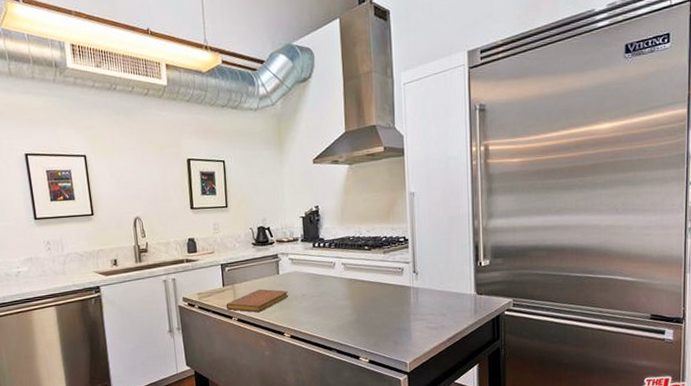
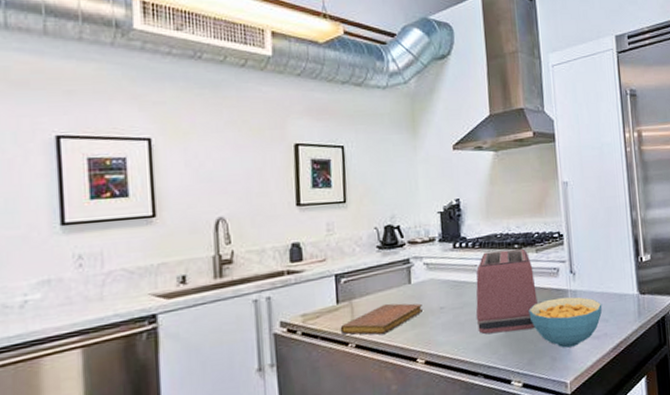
toaster: none [331,250,383,319] -> present [476,248,538,334]
cereal bowl: none [375,292,441,335] -> present [528,296,603,348]

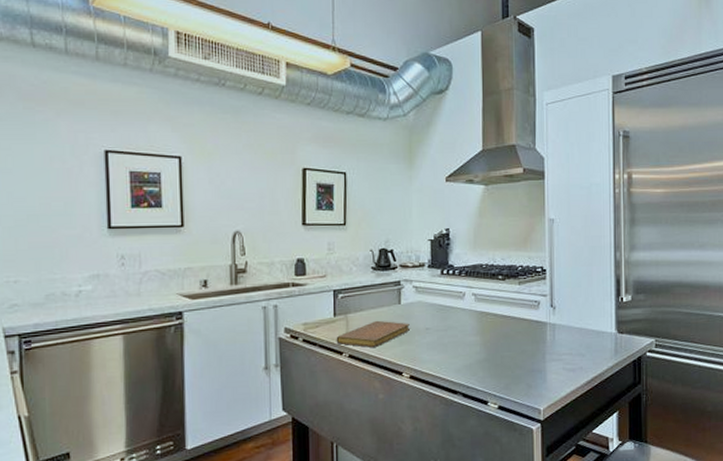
toaster: present [476,248,538,334] -> none [458,280,517,357]
cereal bowl: present [528,296,603,348] -> none [508,329,580,377]

